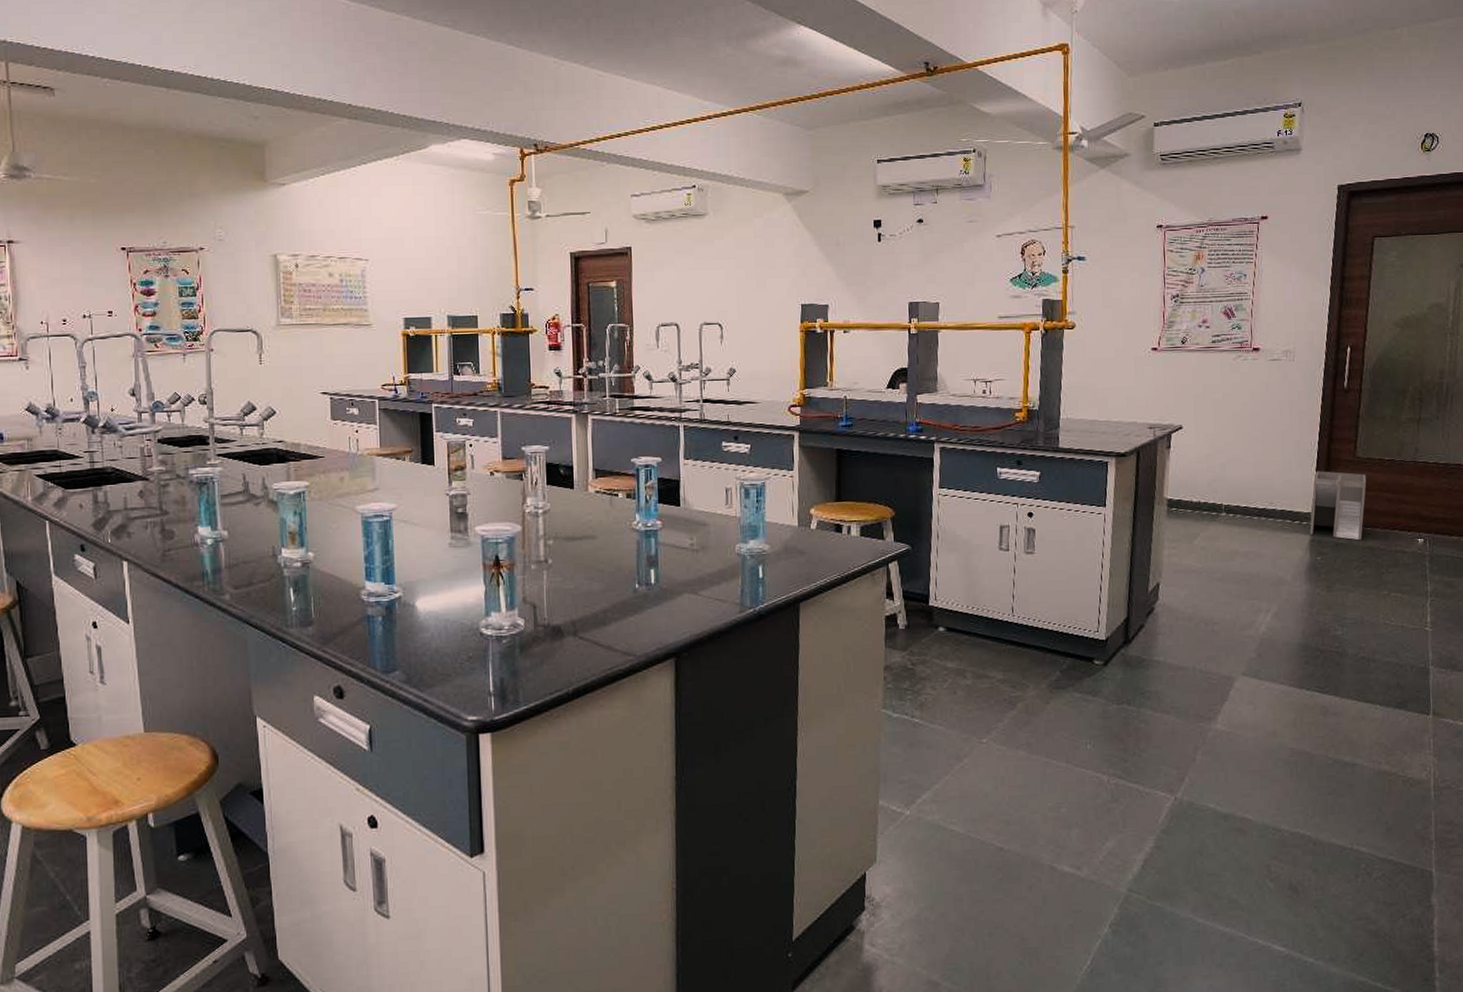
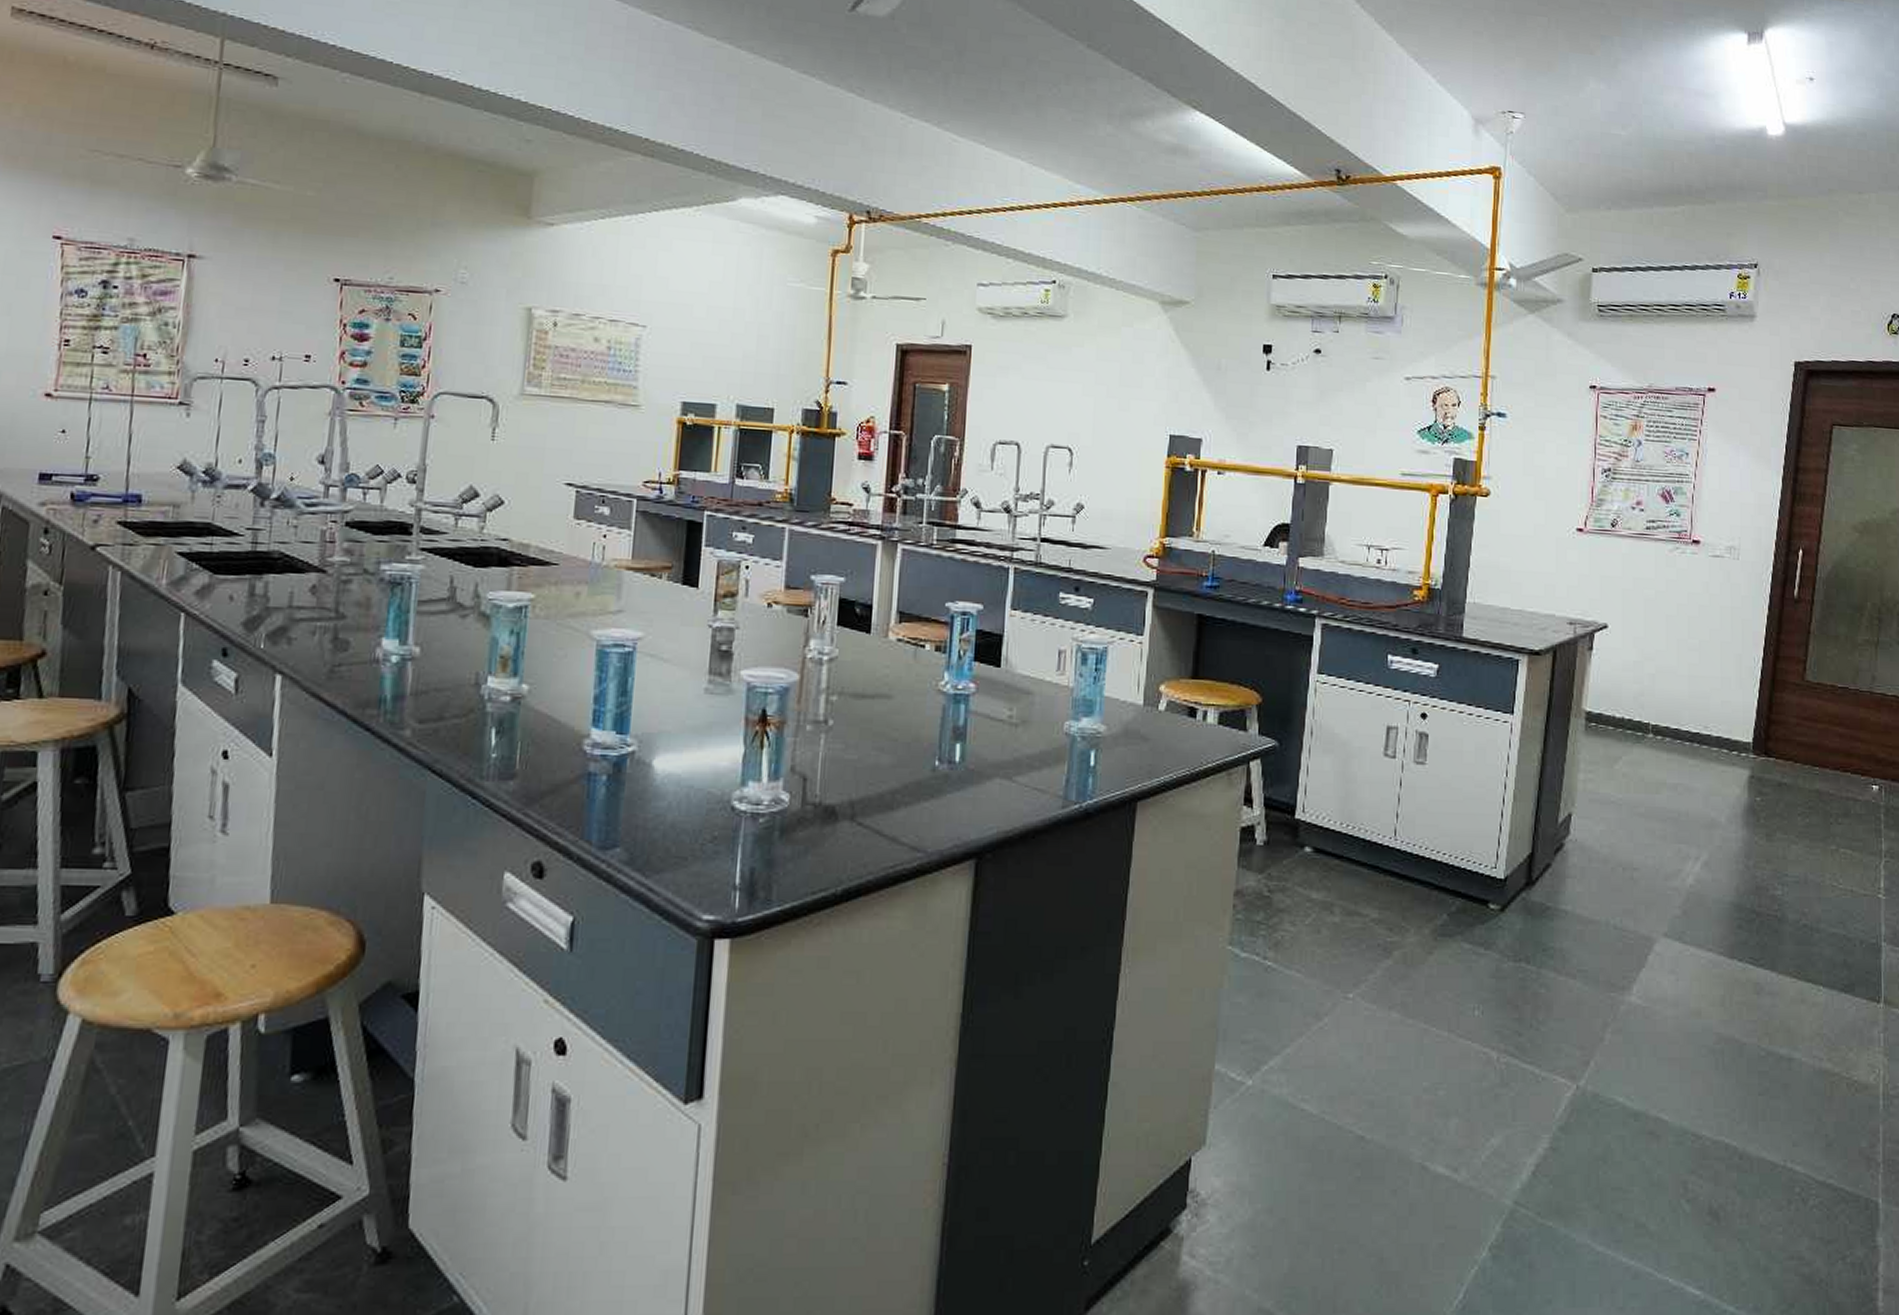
trash bin: present [1309,471,1367,541] -> none [1749,693,1816,782]

